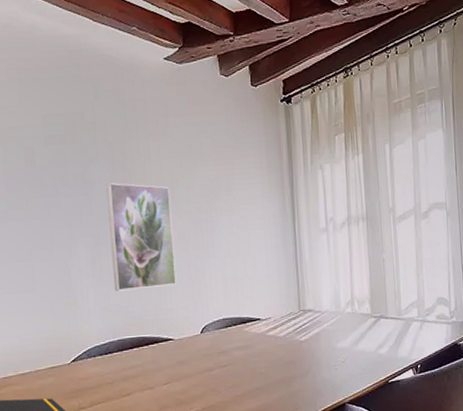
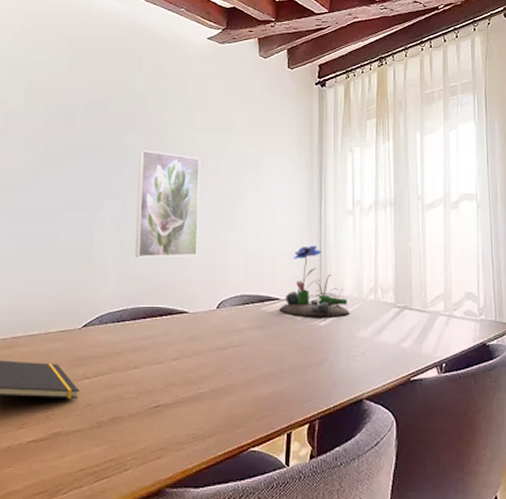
flower: none [261,265,329,334] -> present [279,246,350,317]

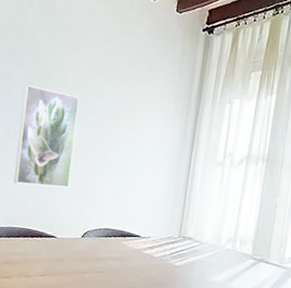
flower: present [279,246,350,317] -> none [139,191,206,260]

